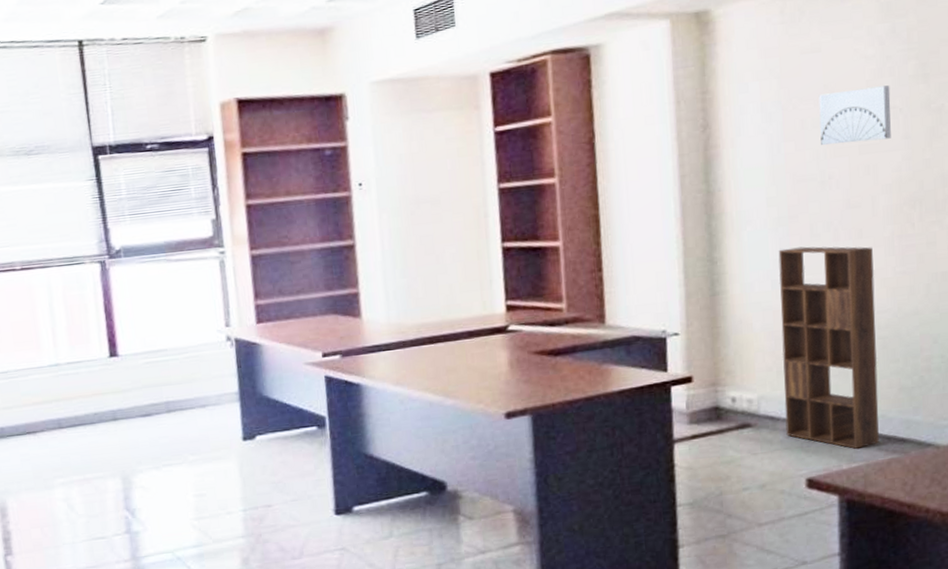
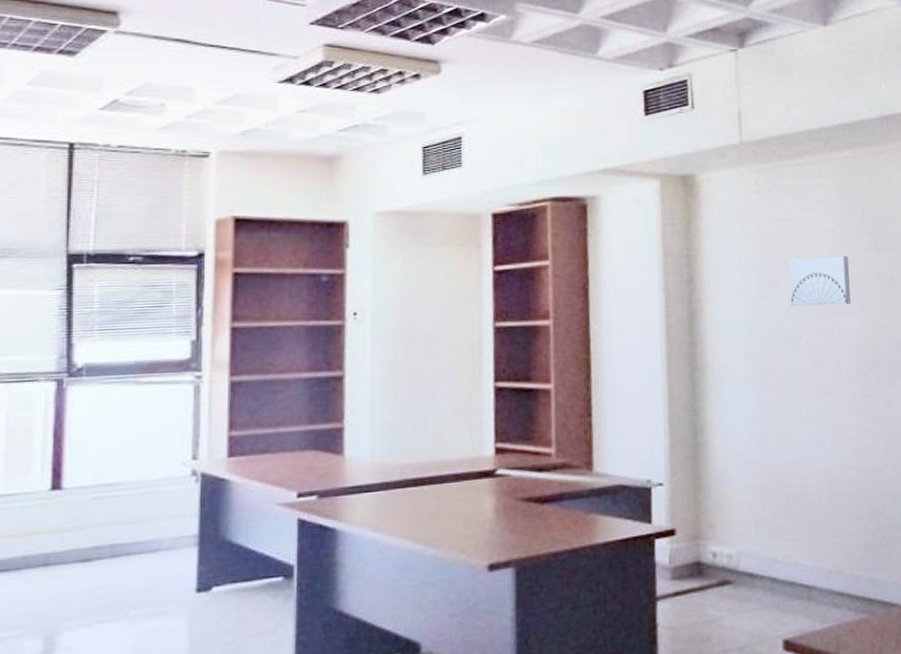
spice rack: present [778,246,879,449] -> none [755,401,849,608]

